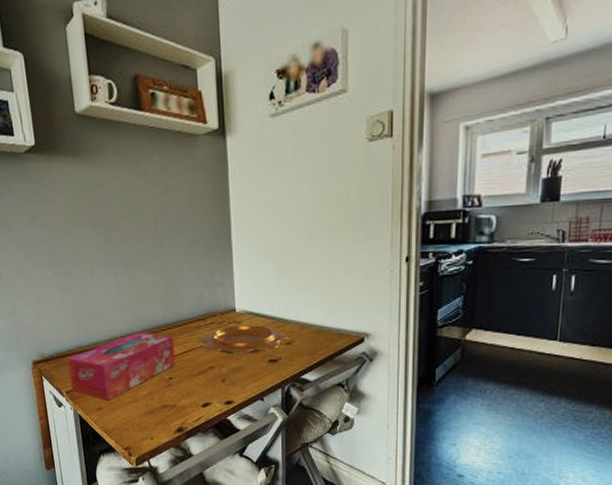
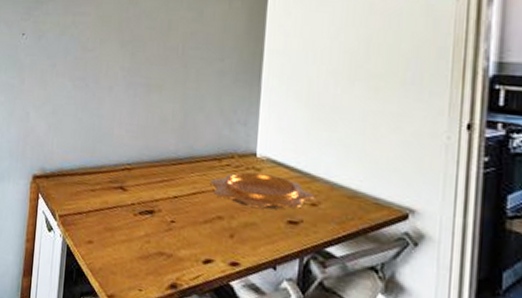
tissue box: present [68,332,176,401] -> none [65,162,184,235]

